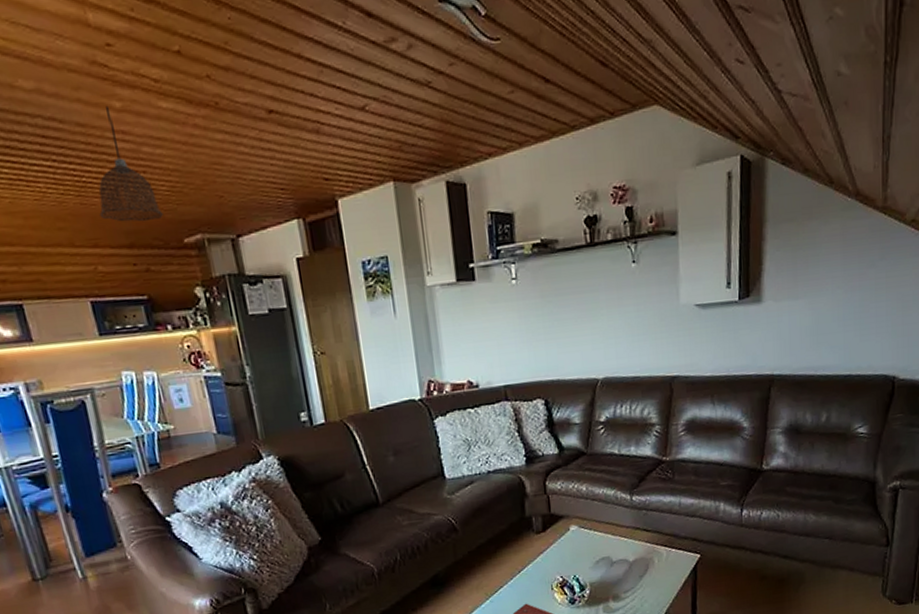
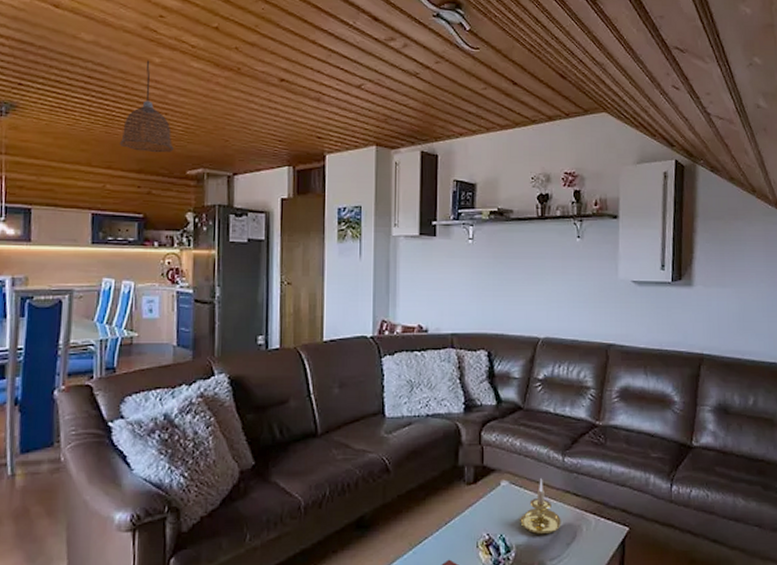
candle holder: none [592,519,633,572] -> present [520,478,561,535]

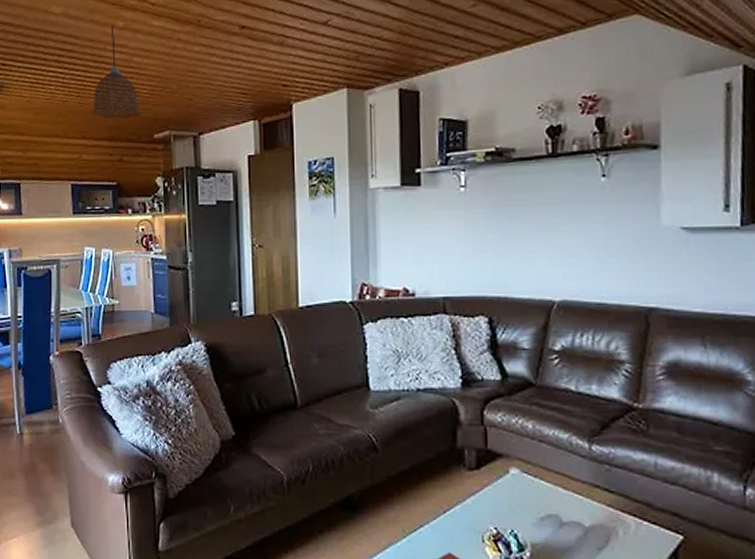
candle holder: present [520,478,561,535] -> none [535,468,590,535]

